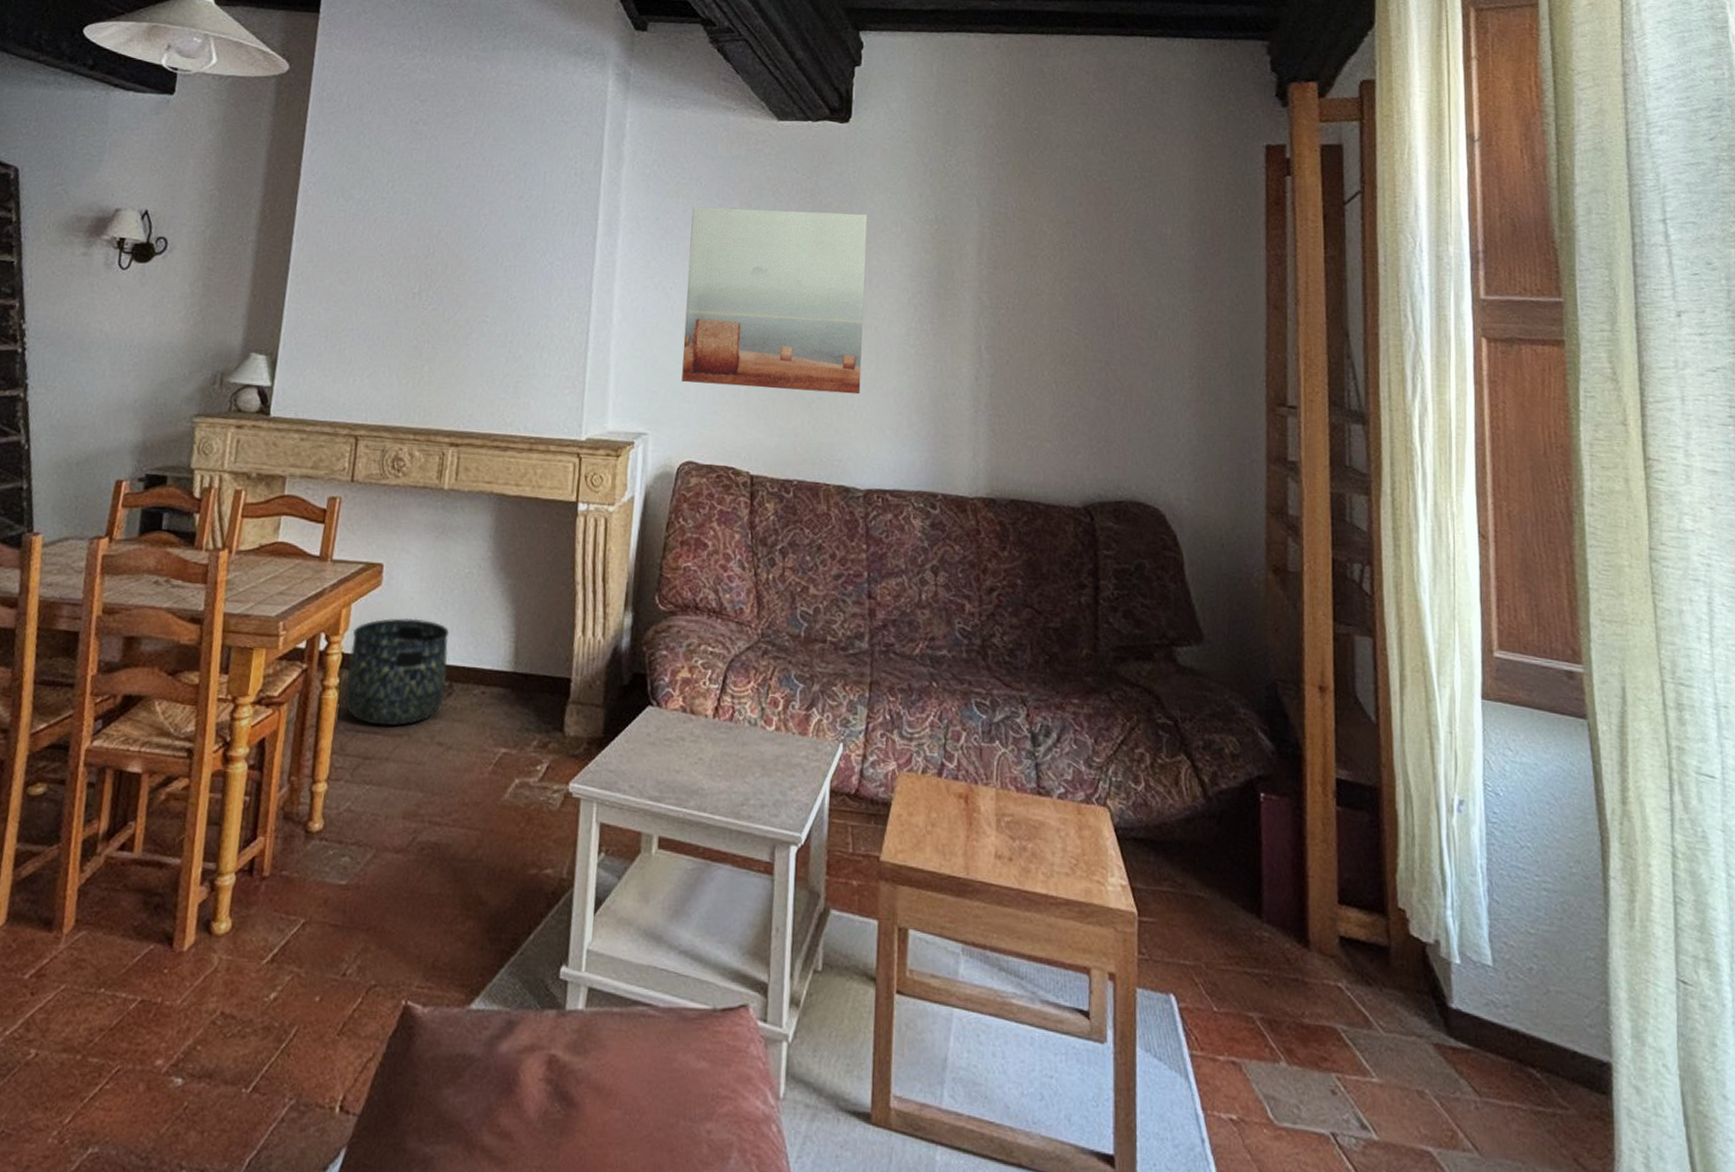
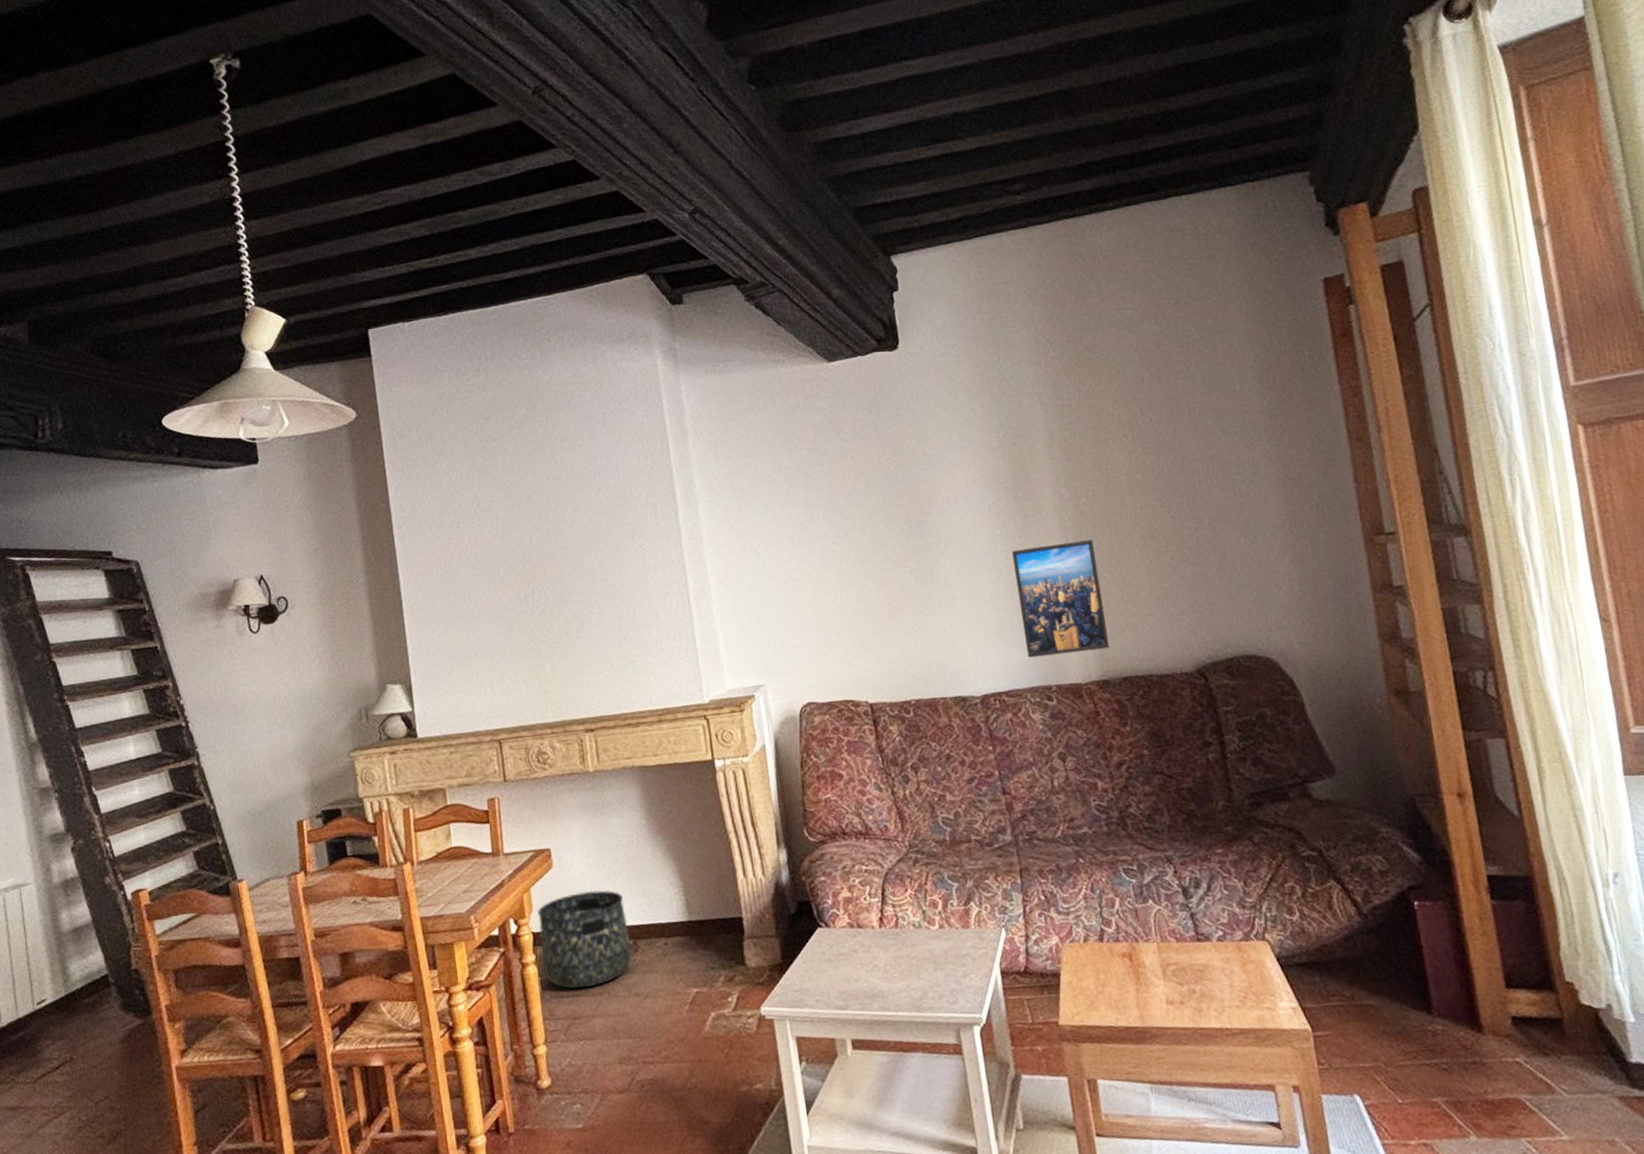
wall art: present [681,206,868,395] -> none [762,434,959,630]
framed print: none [919,347,1005,467] -> present [1011,539,1110,658]

